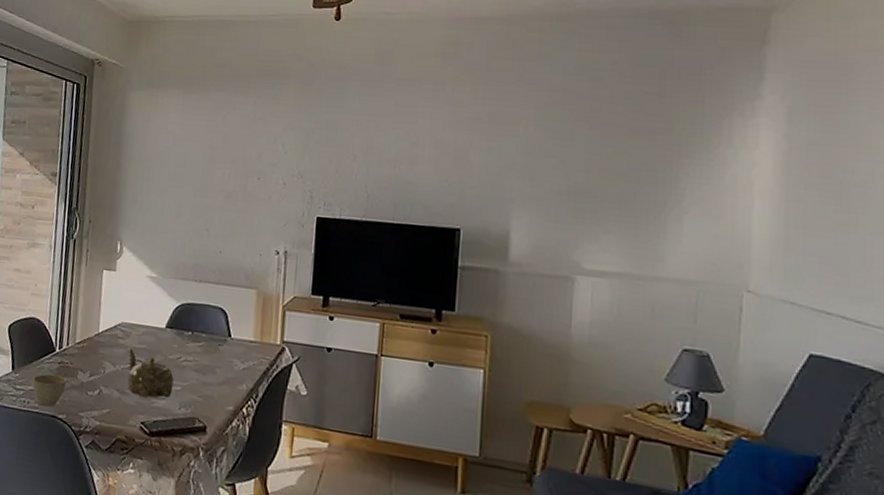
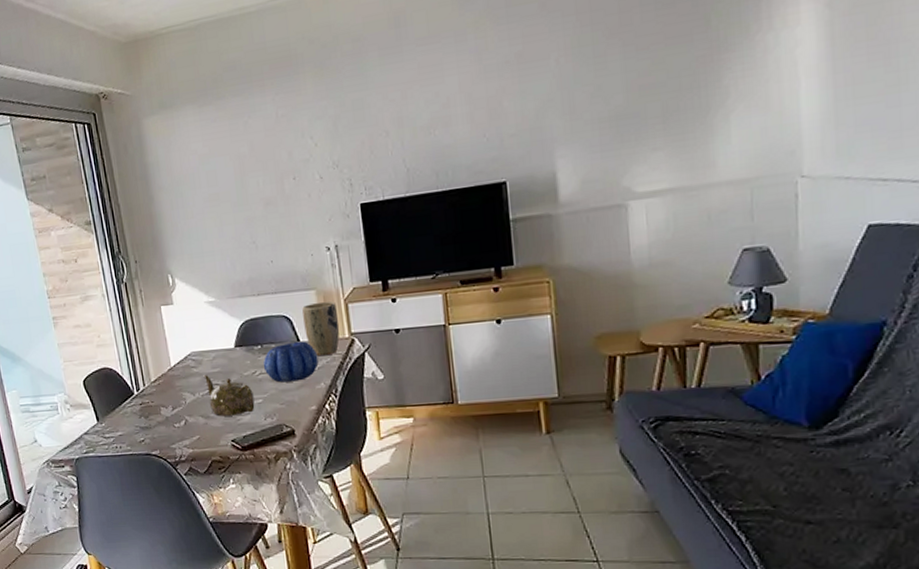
cup: present [32,373,68,407] -> none [118,415,153,447]
decorative bowl: none [189,335,246,377] -> present [263,341,319,383]
plant pot: none [238,302,275,359] -> present [302,301,340,357]

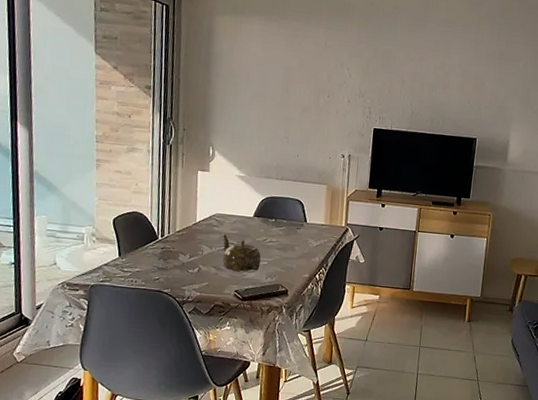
decorative bowl: present [263,341,319,383] -> none [273,221,318,253]
plant pot: present [302,301,340,357] -> none [312,195,341,238]

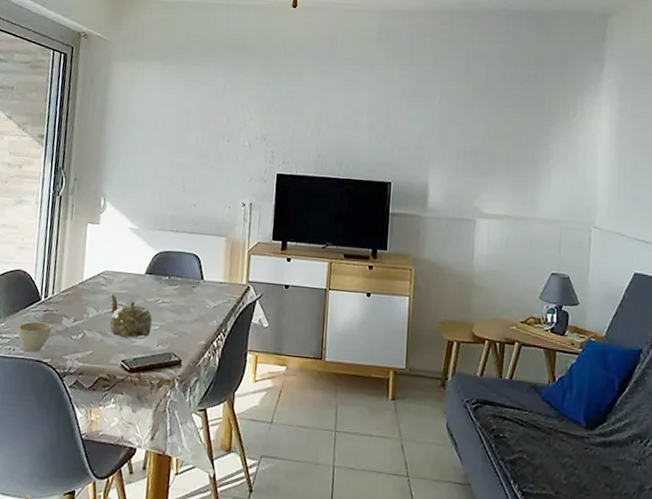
cup: none [138,257,170,284] -> present [17,321,53,352]

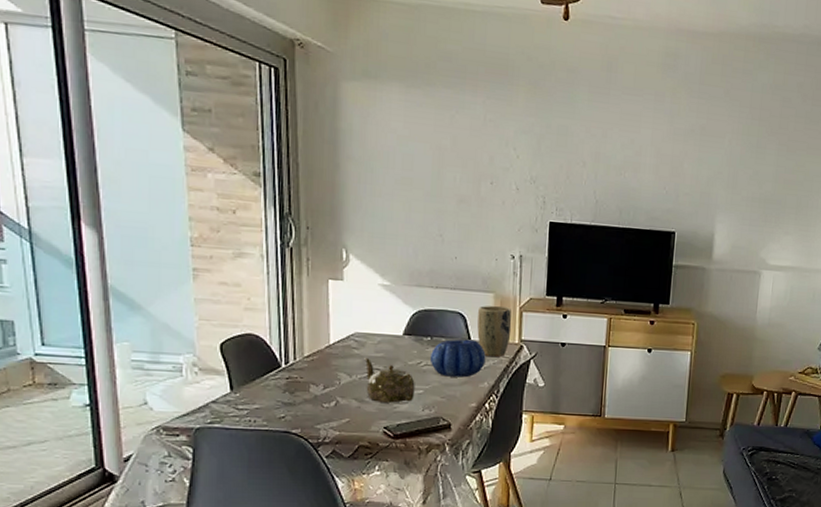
cup: present [17,321,53,352] -> none [256,390,299,423]
decorative bowl: none [166,279,216,316] -> present [429,339,486,378]
plant pot: none [209,248,241,297] -> present [477,305,512,358]

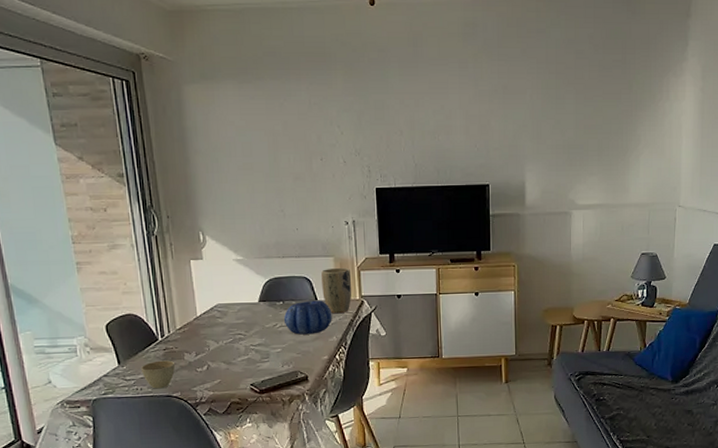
cup: none [256,390,299,423] -> present [140,360,176,389]
teapot: present [364,357,415,403] -> none [227,324,274,363]

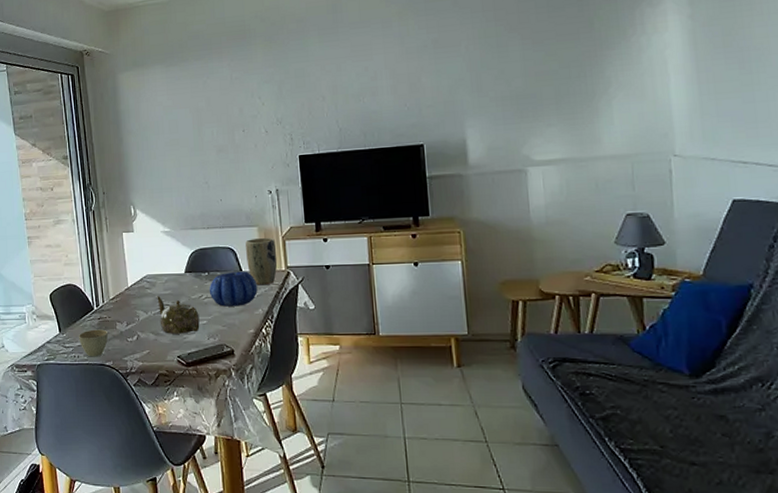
teapot: none [227,324,274,363] -> present [156,295,200,334]

